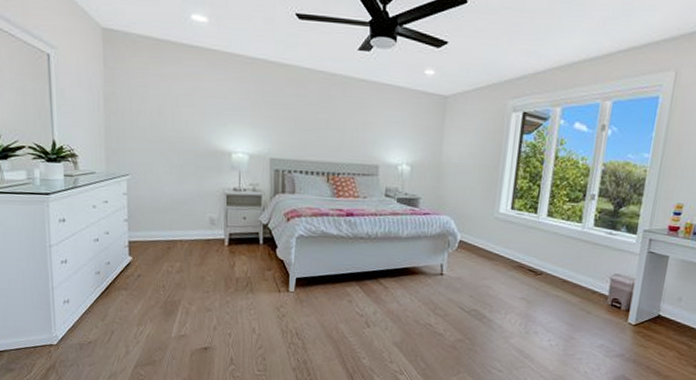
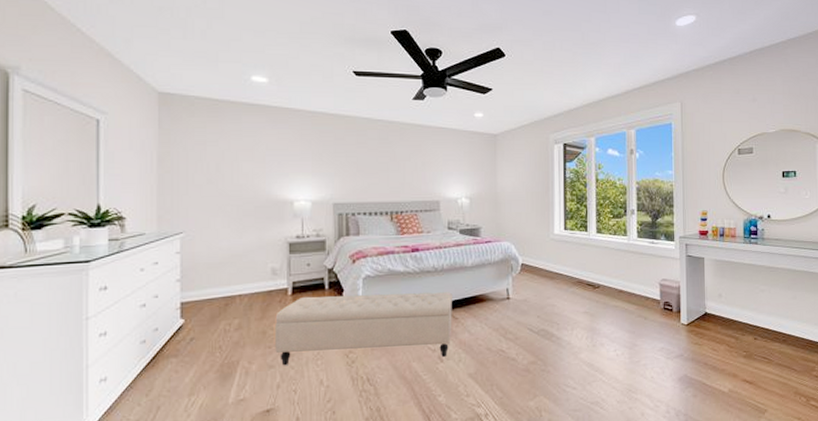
bench: none [212,248,385,323] -> present [275,292,453,365]

